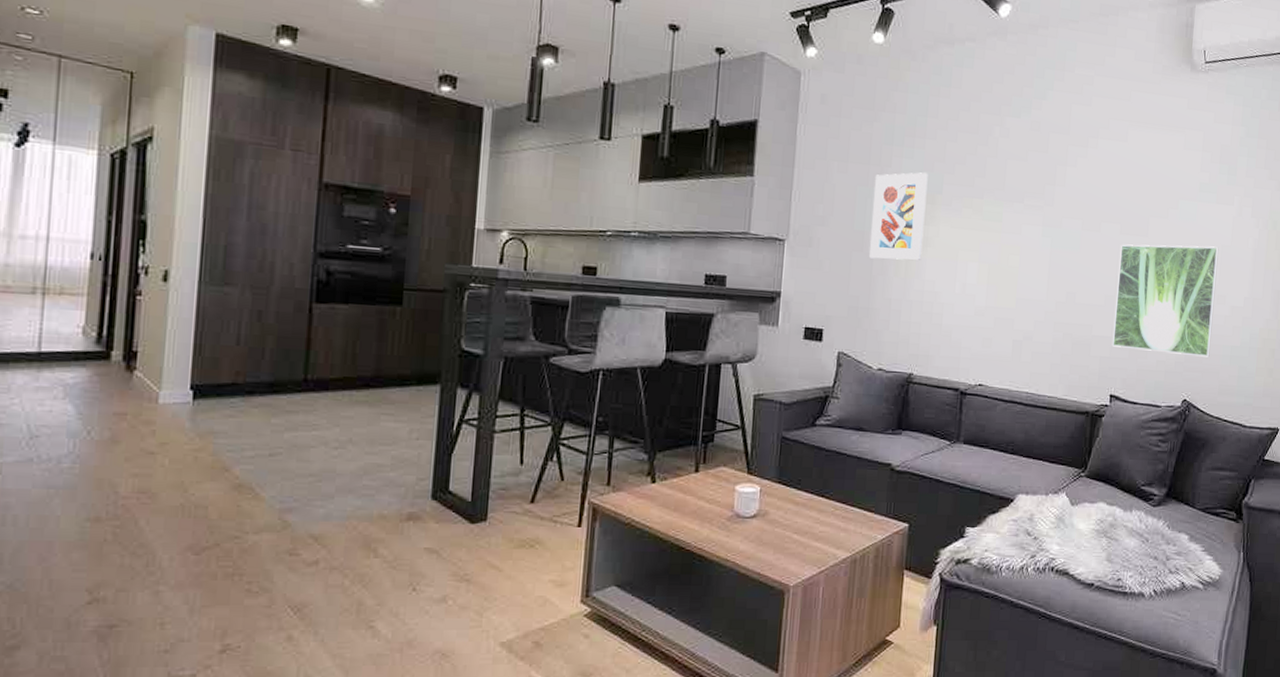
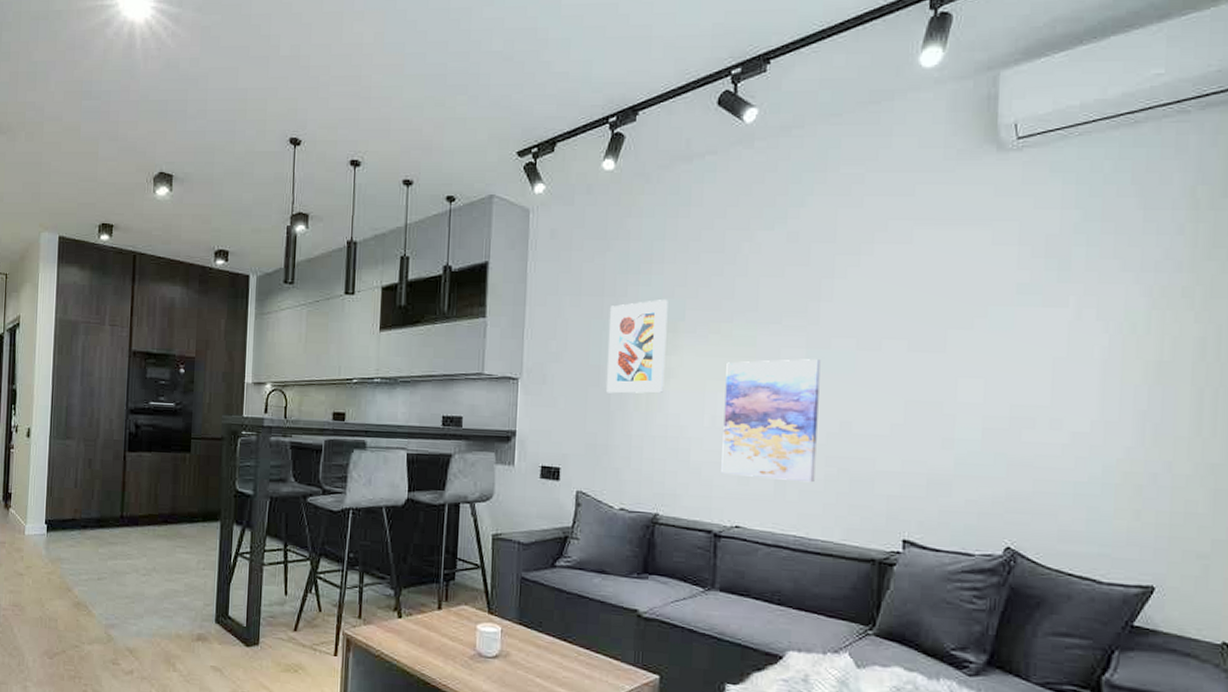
wall art: none [968,235,1054,346] -> present [721,359,821,483]
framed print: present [1111,244,1219,357] -> none [902,359,1049,496]

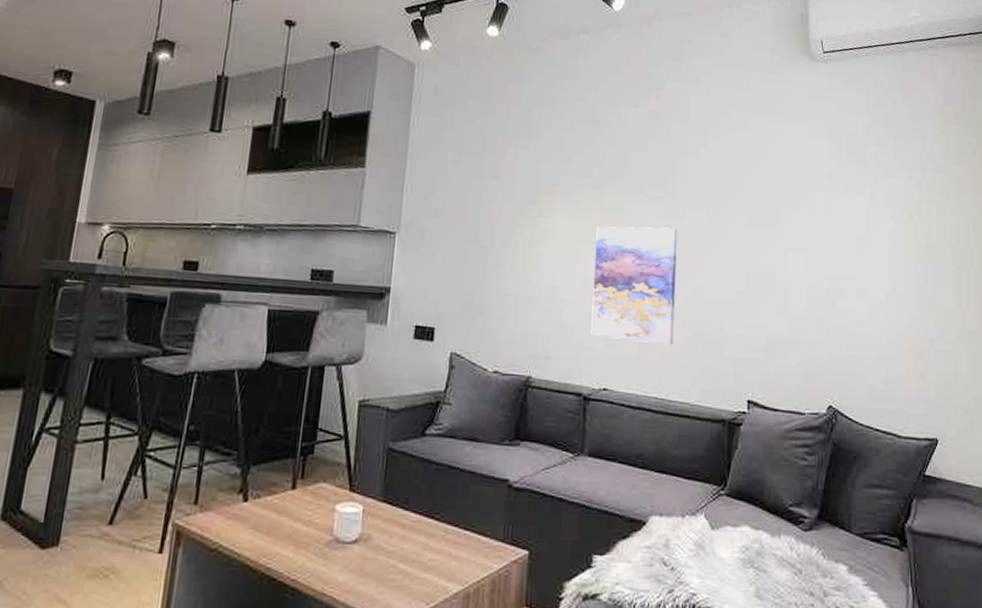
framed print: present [607,300,668,394] -> none [484,162,545,254]

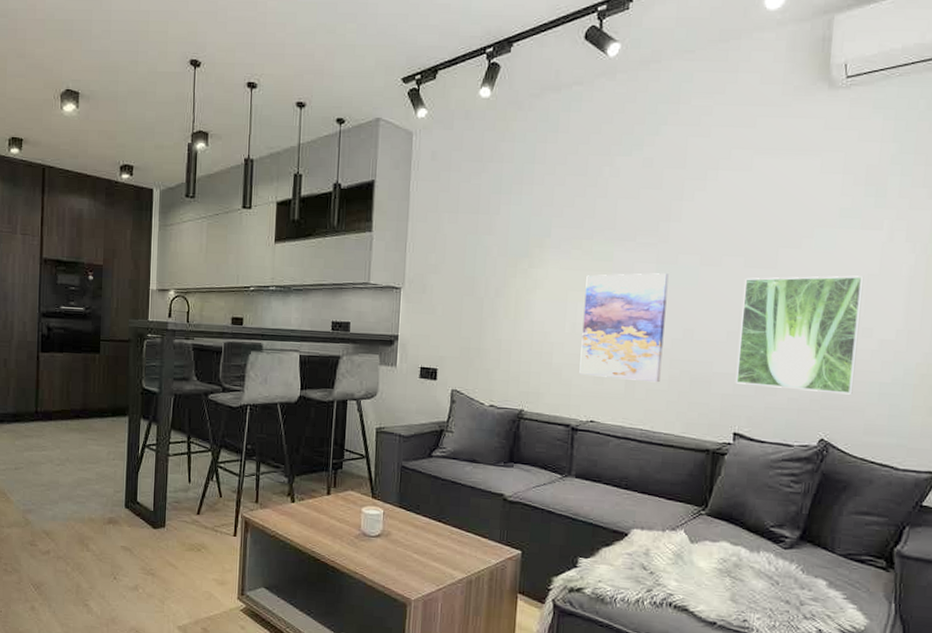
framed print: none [746,236,854,358] -> present [735,275,864,395]

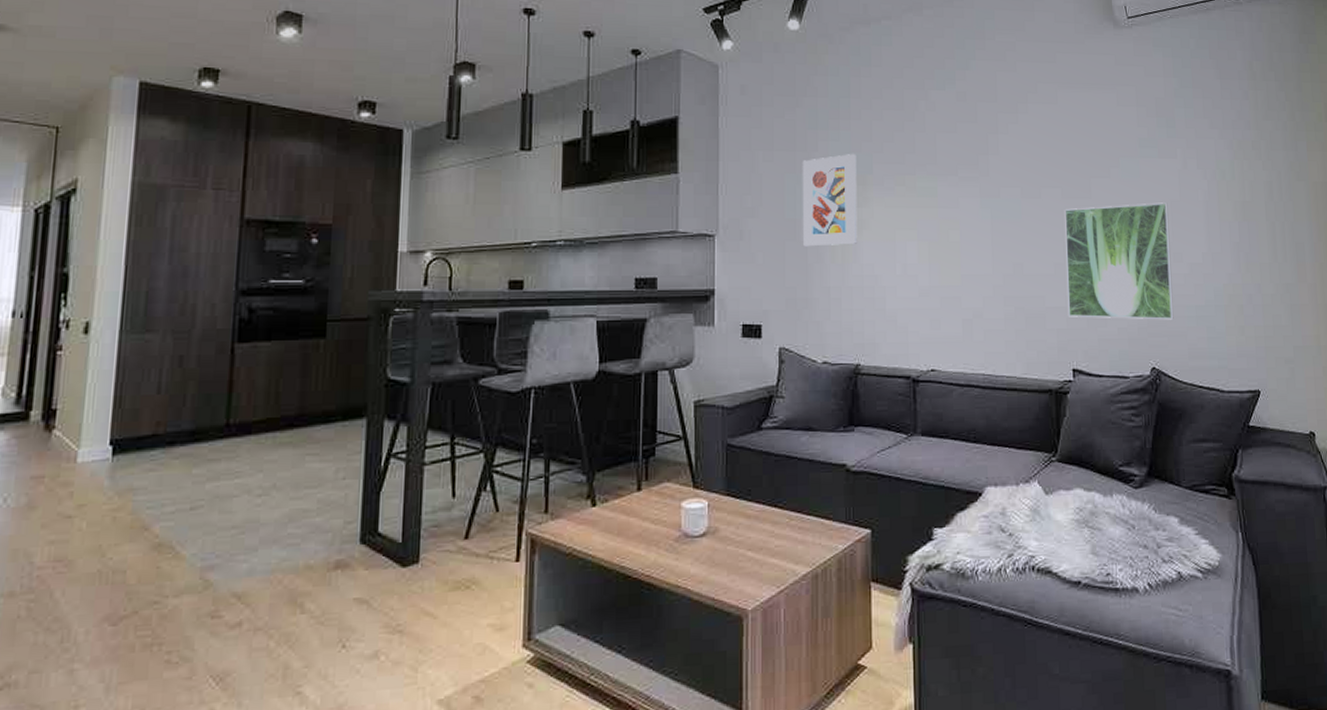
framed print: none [480,218,536,303] -> present [803,154,858,247]
wall art: present [579,273,669,383] -> none [913,207,996,323]

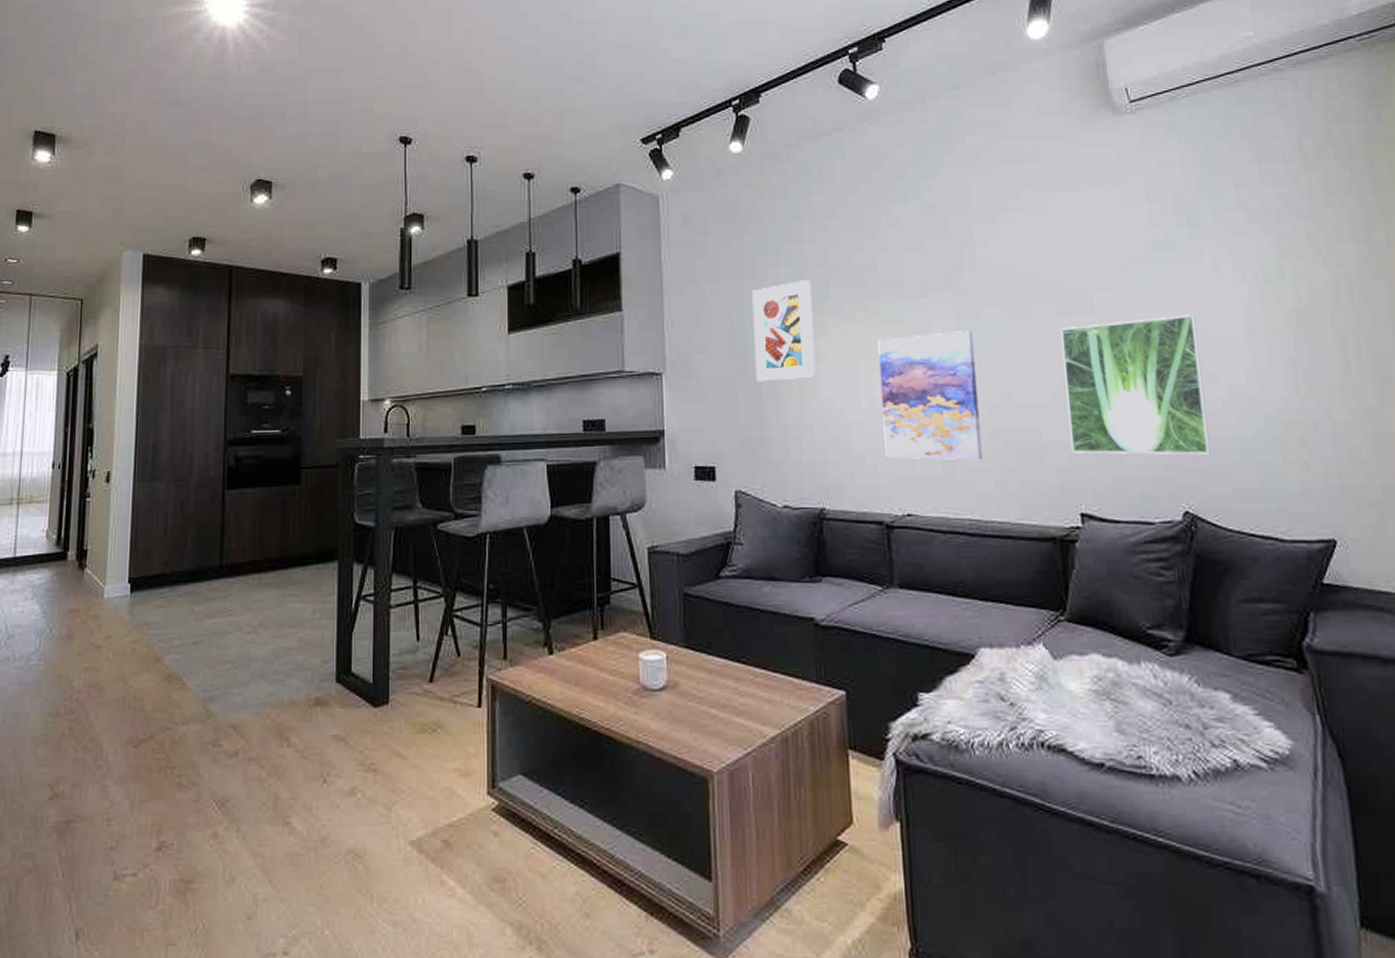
wall art: none [913,207,996,323] -> present [878,331,983,461]

